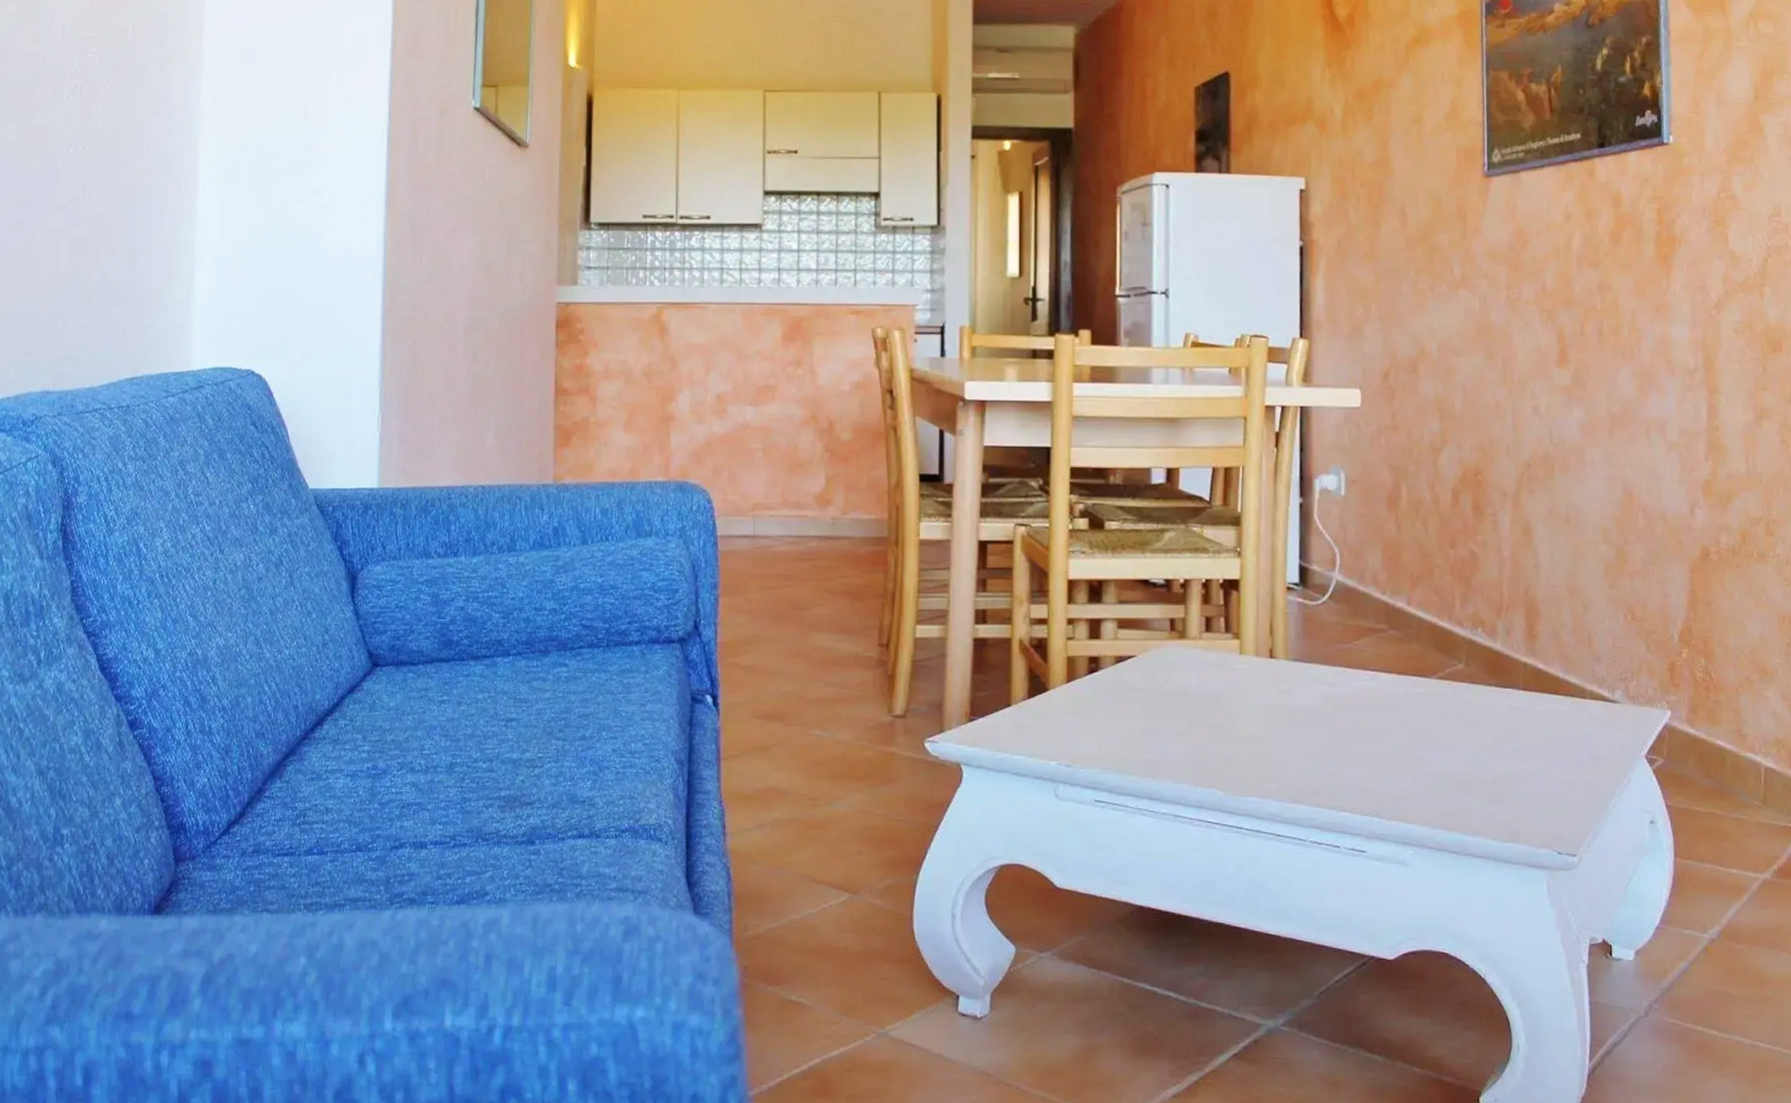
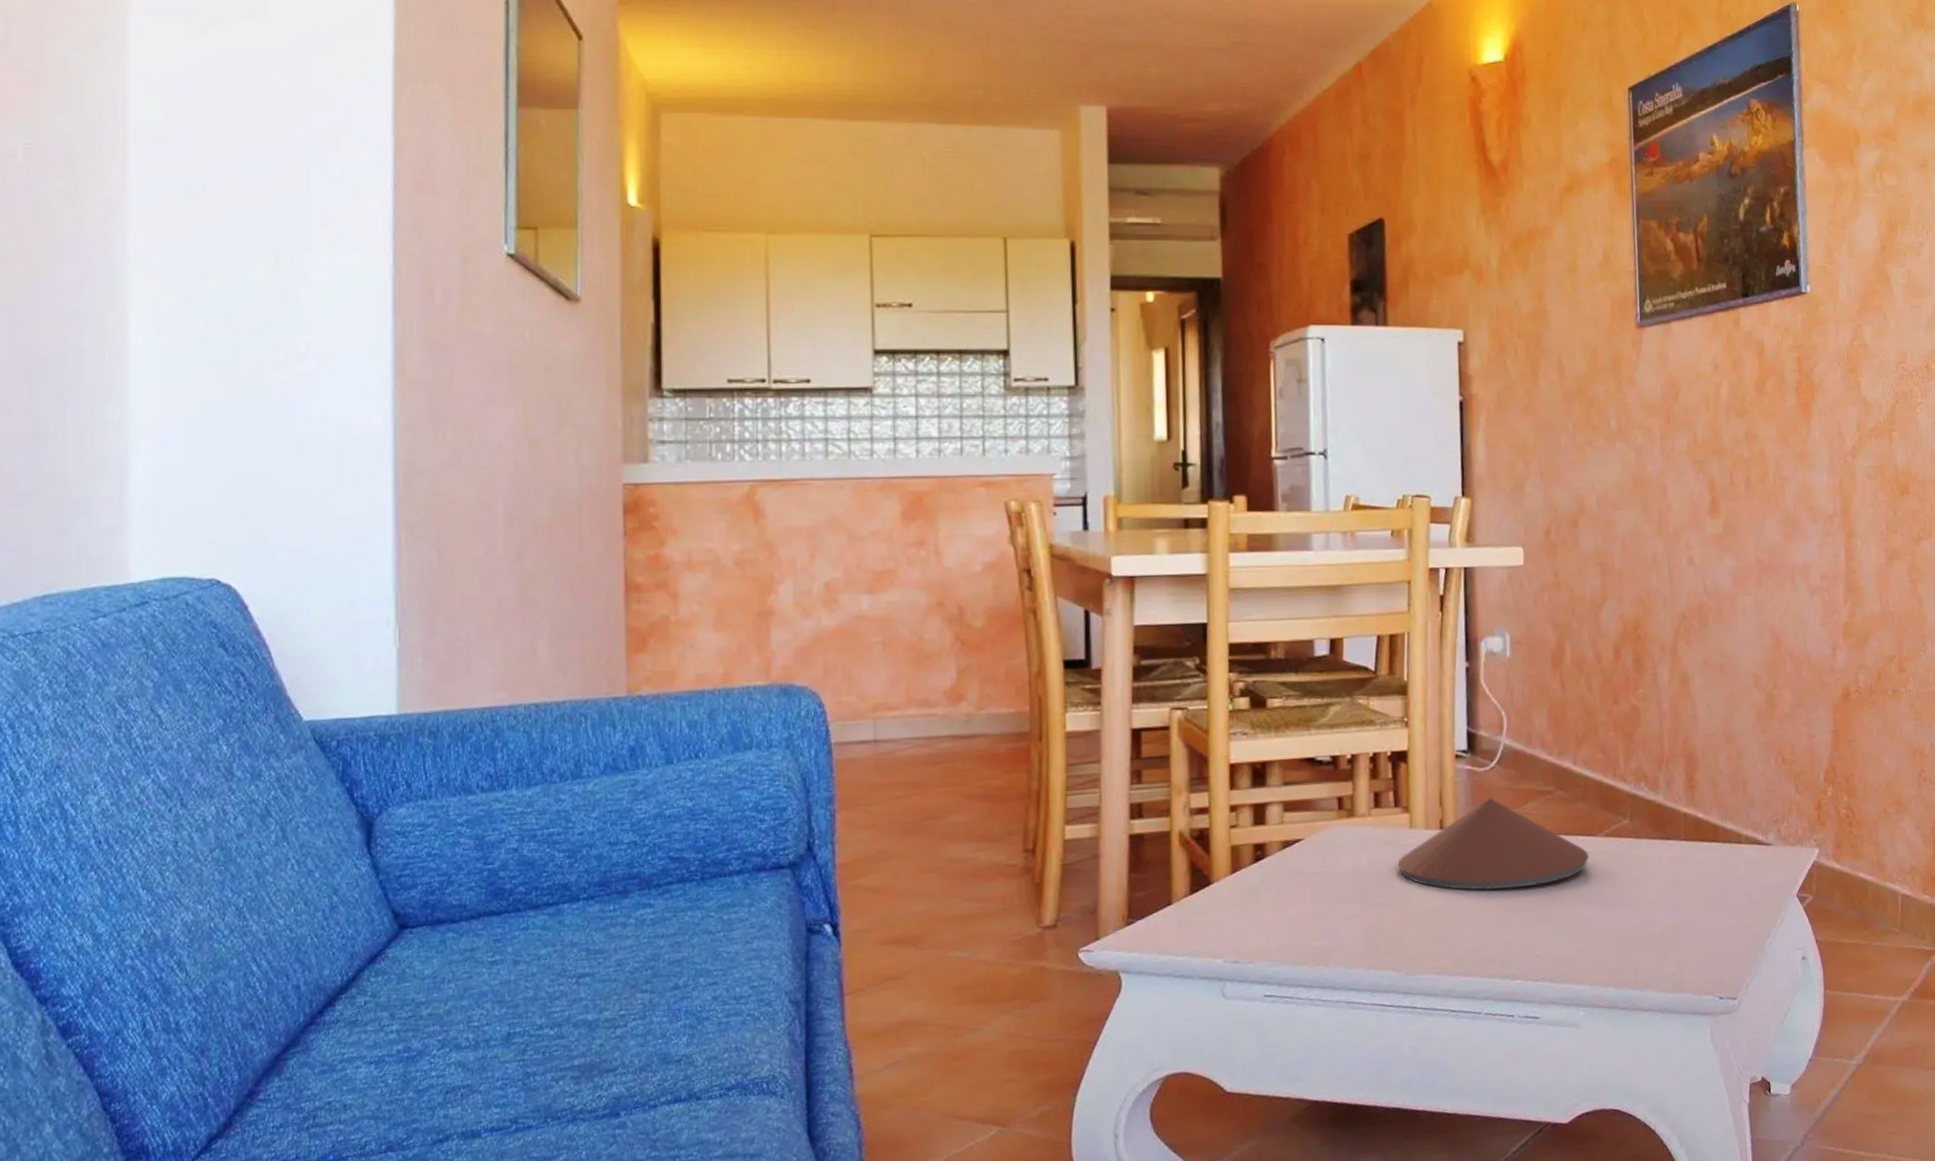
decorative bowl: none [1227,631,1422,722] -> present [1397,797,1590,890]

